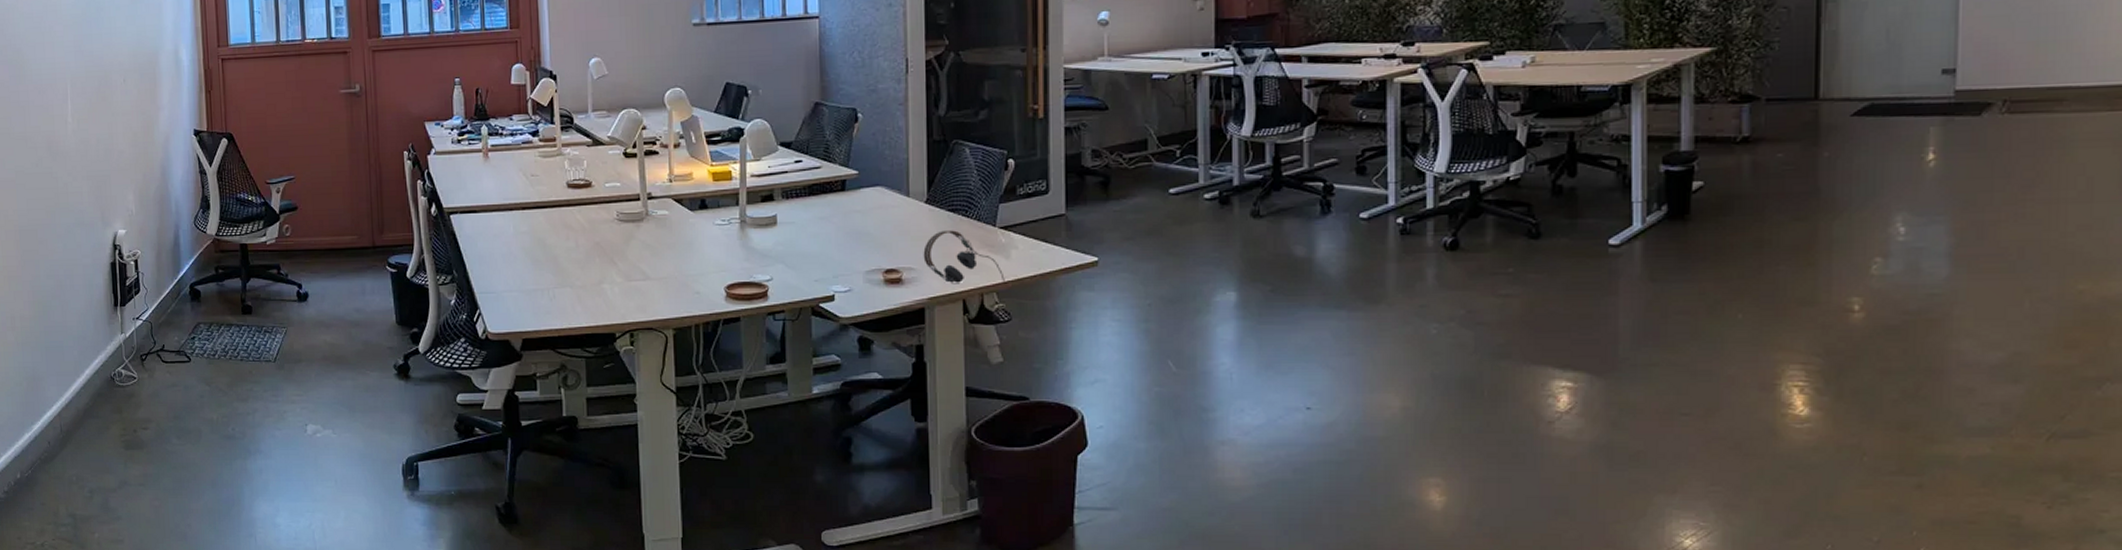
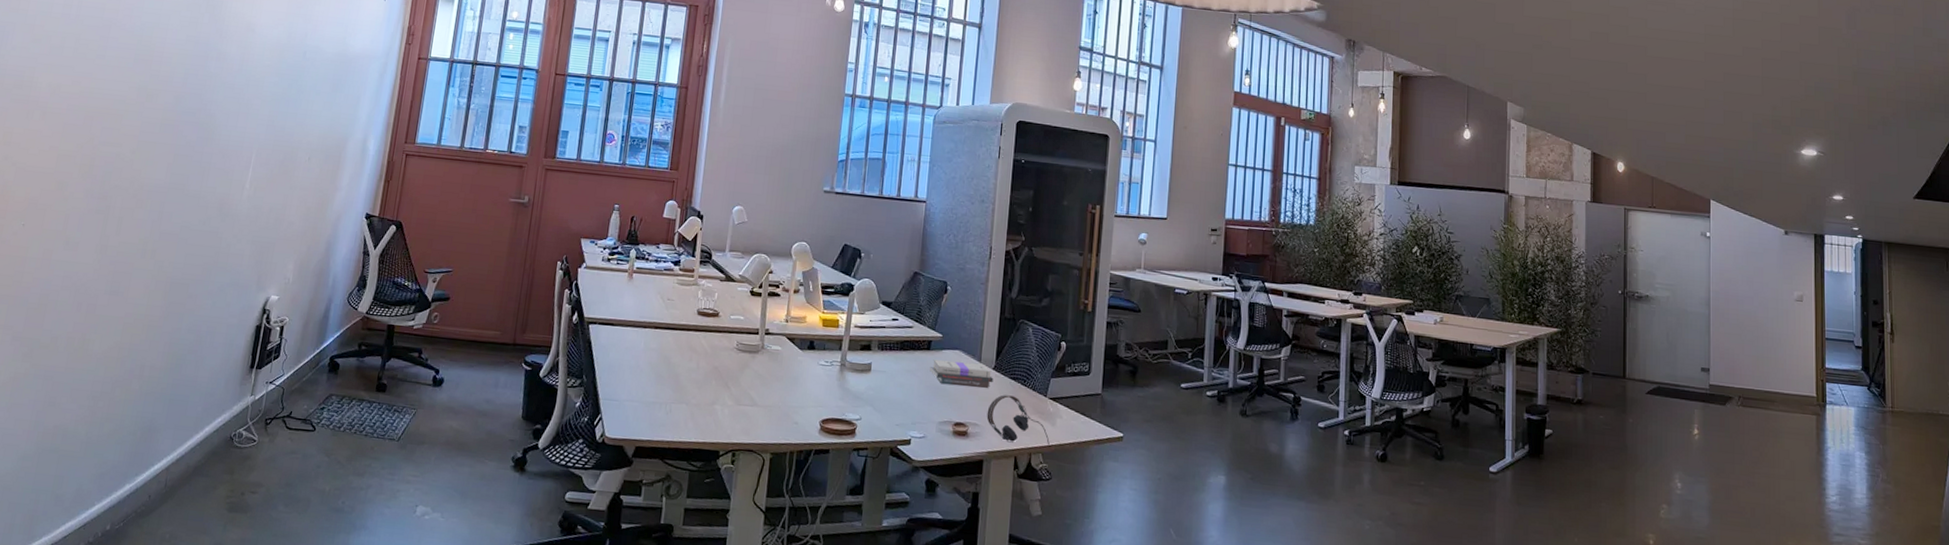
books: none [847,199,927,228] -> present [929,359,994,389]

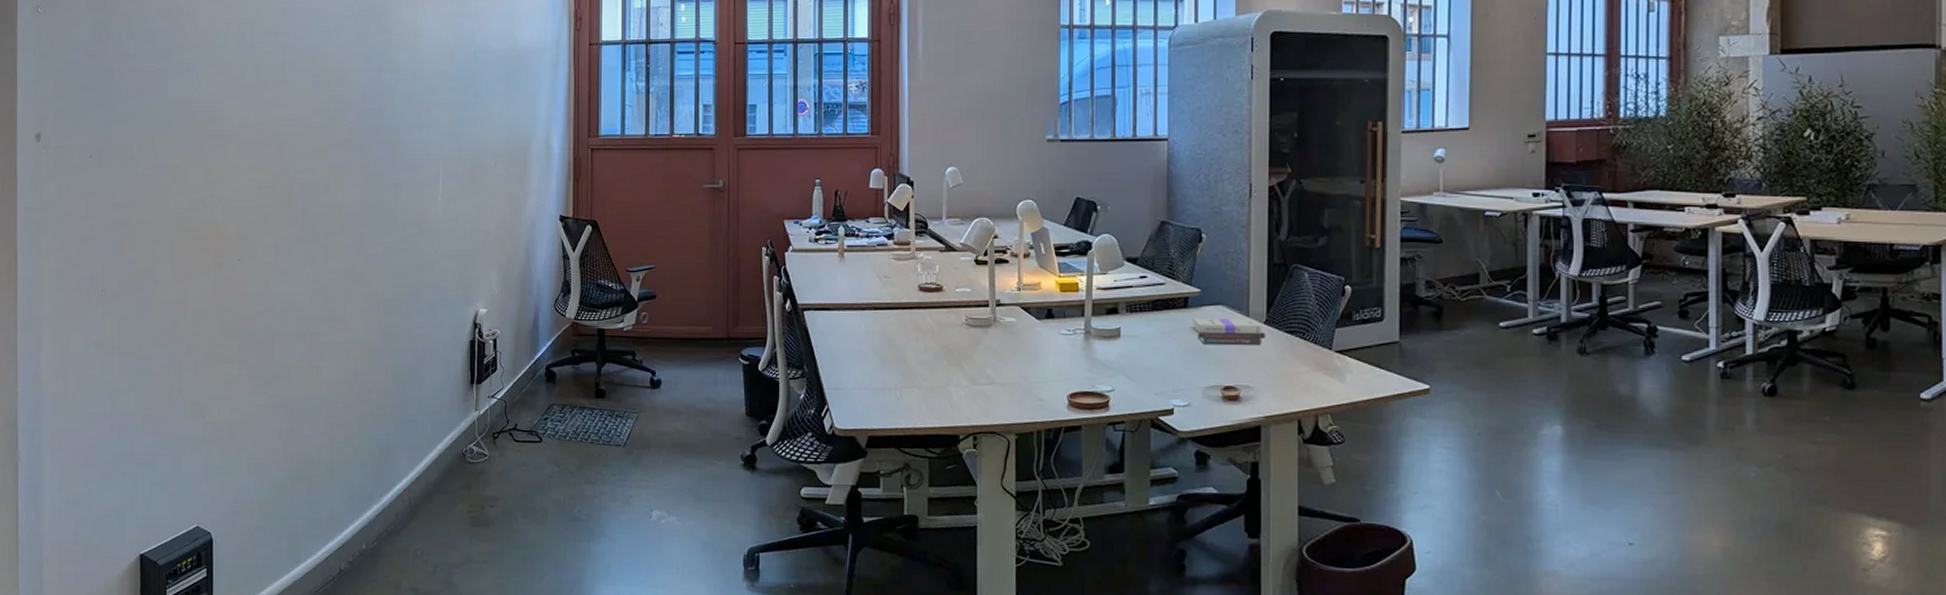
headphones: present [986,395,1050,446] -> none [1261,351,1339,405]

